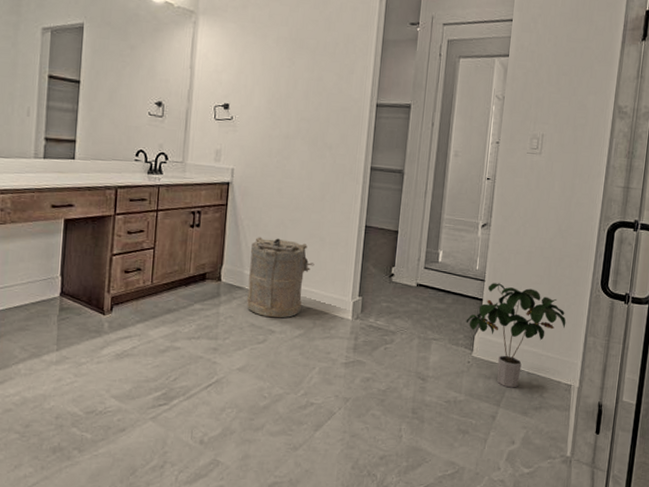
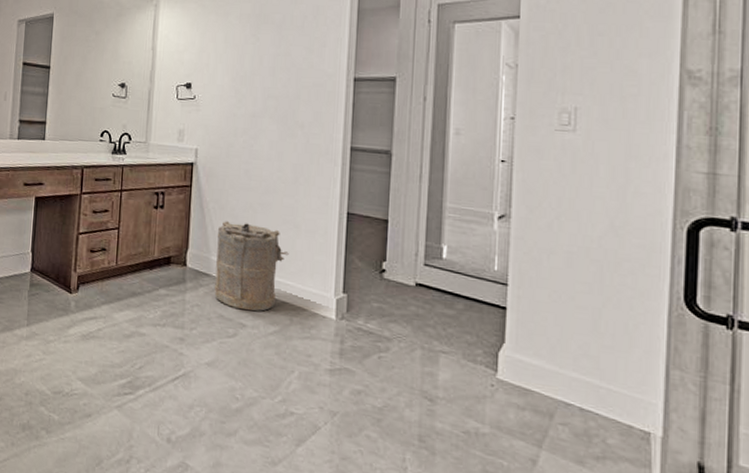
potted plant: present [466,283,566,388] -> none [484,288,634,427]

